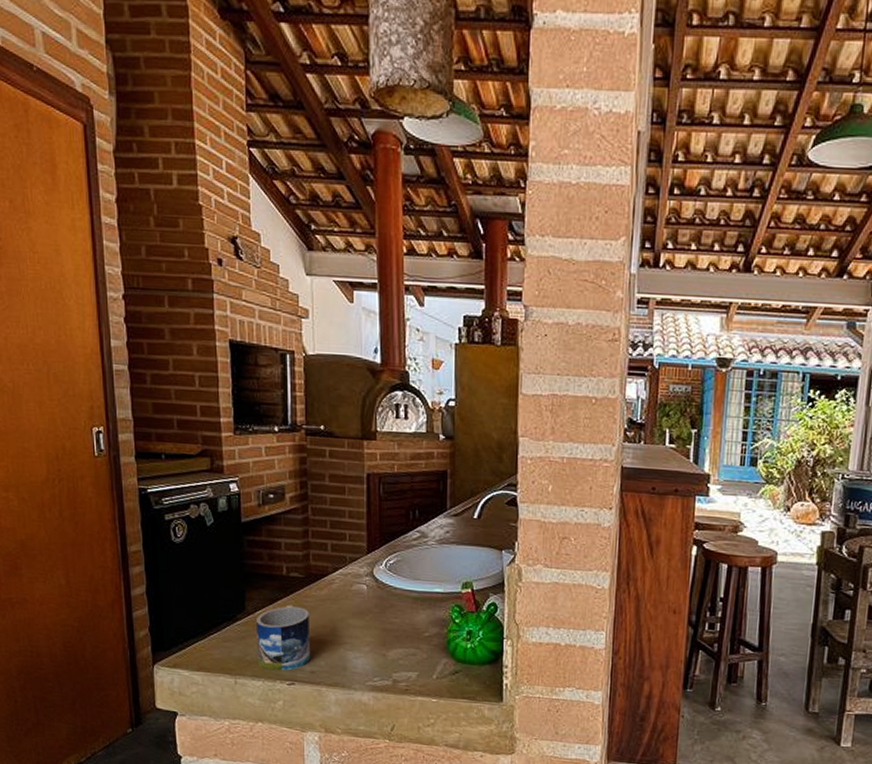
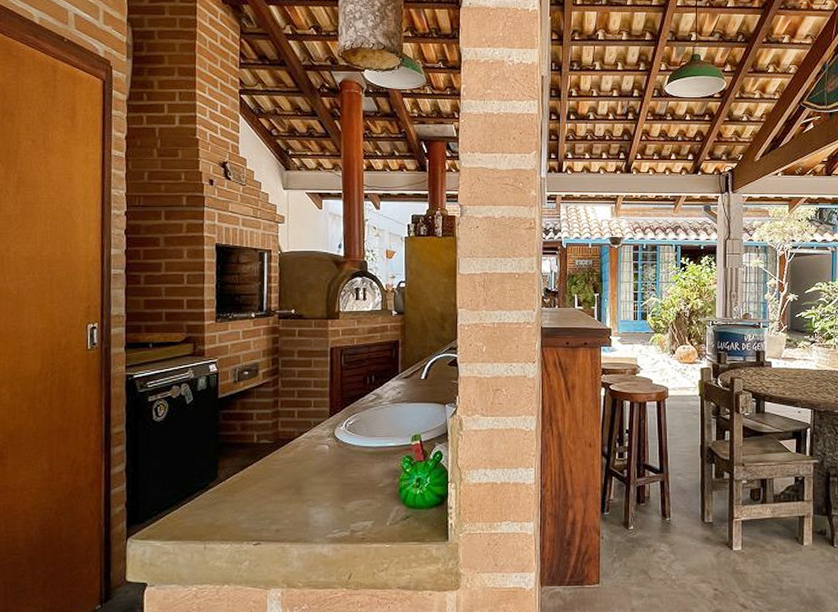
mug: present [255,604,311,671] -> none [226,469,277,533]

